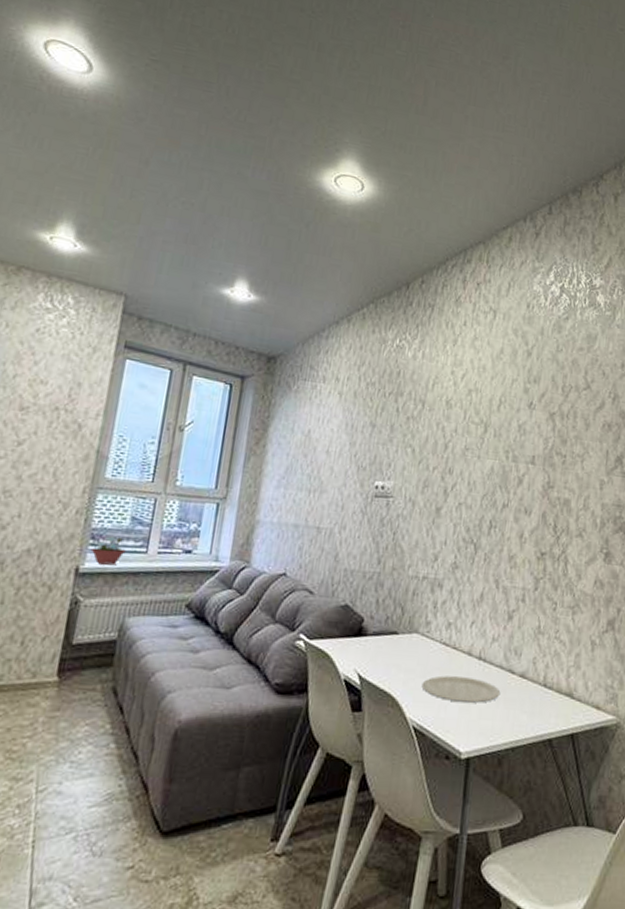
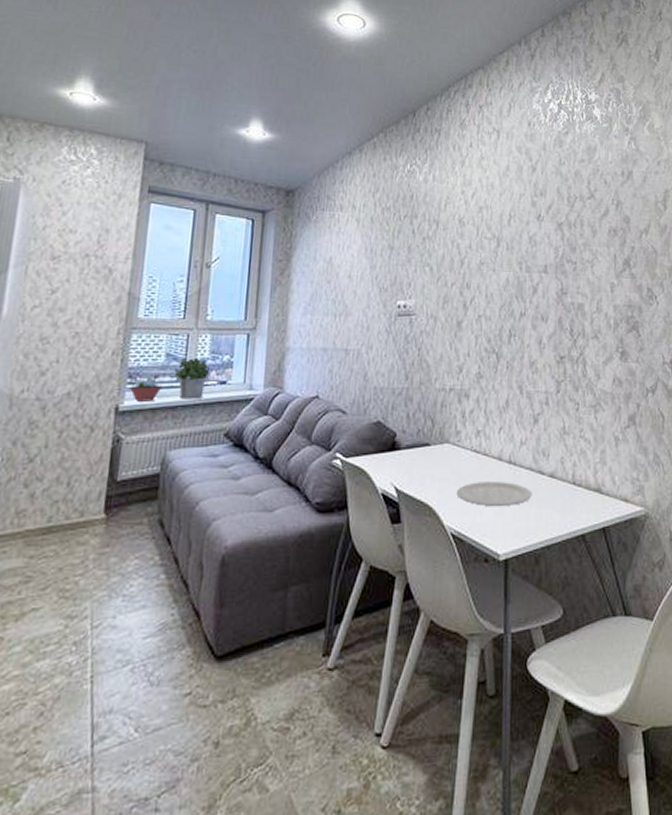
potted plant: none [139,523,176,566] -> present [174,358,211,399]

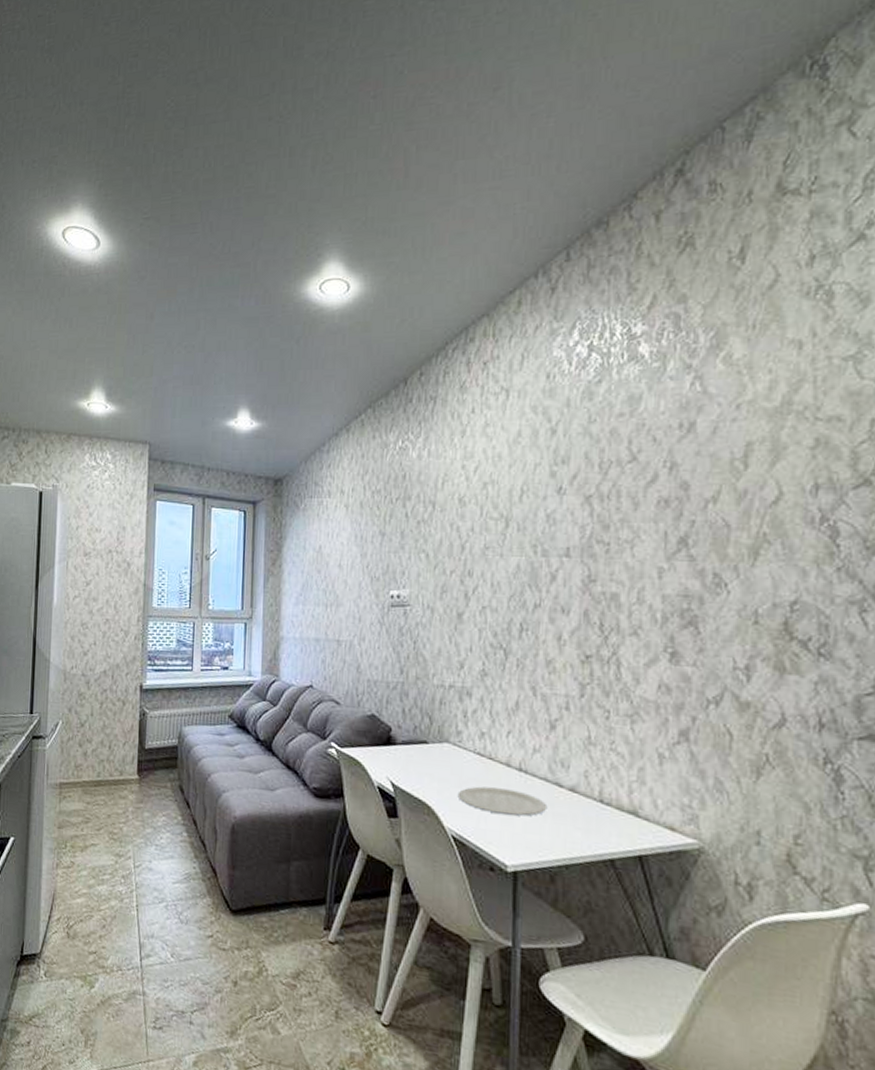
potted flower: present [128,374,163,402] -> none [149,657,176,682]
potted plant: present [174,358,211,399] -> none [184,644,214,682]

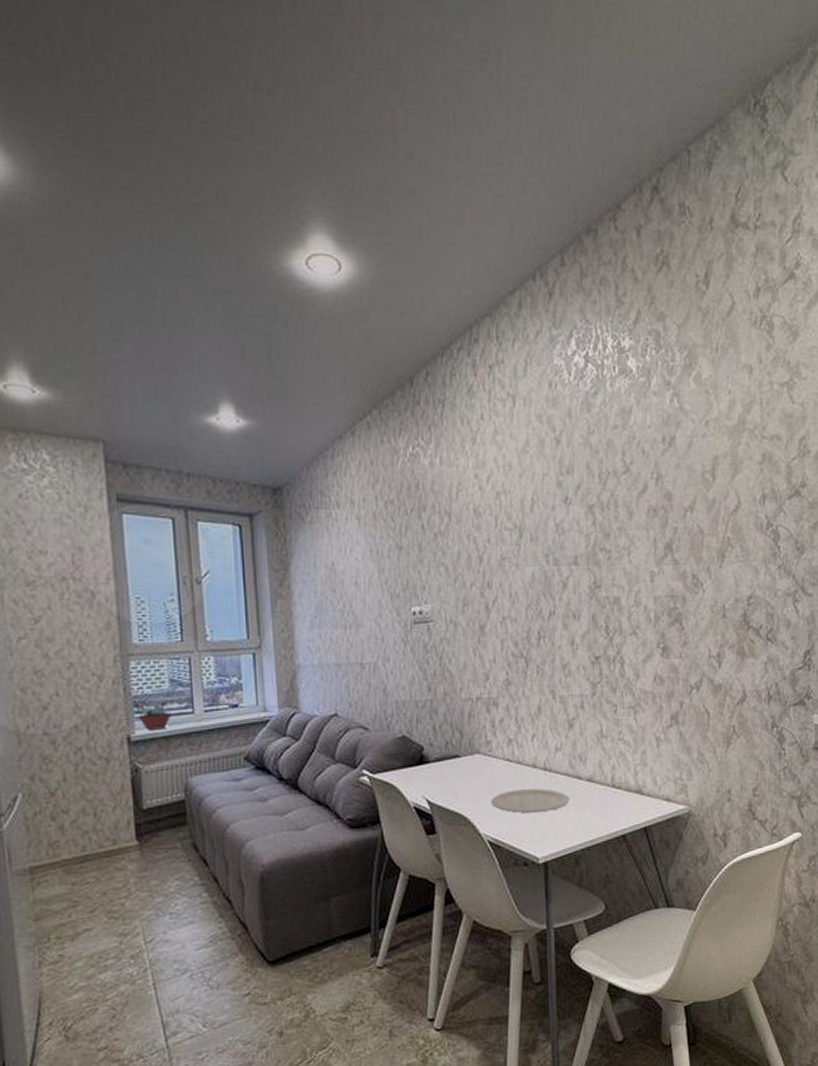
potted flower: none [149,657,176,682] -> present [137,701,172,731]

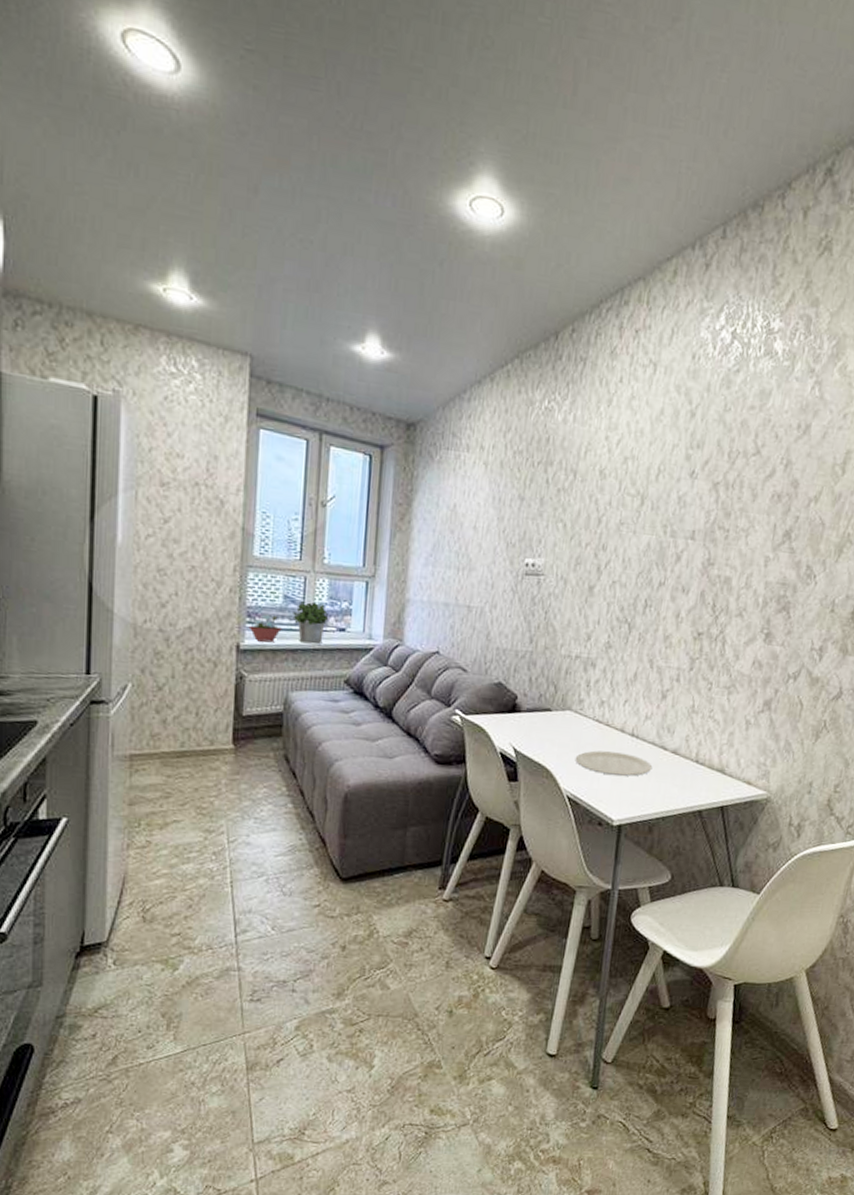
potted plant: none [181,682,220,725] -> present [293,601,329,644]

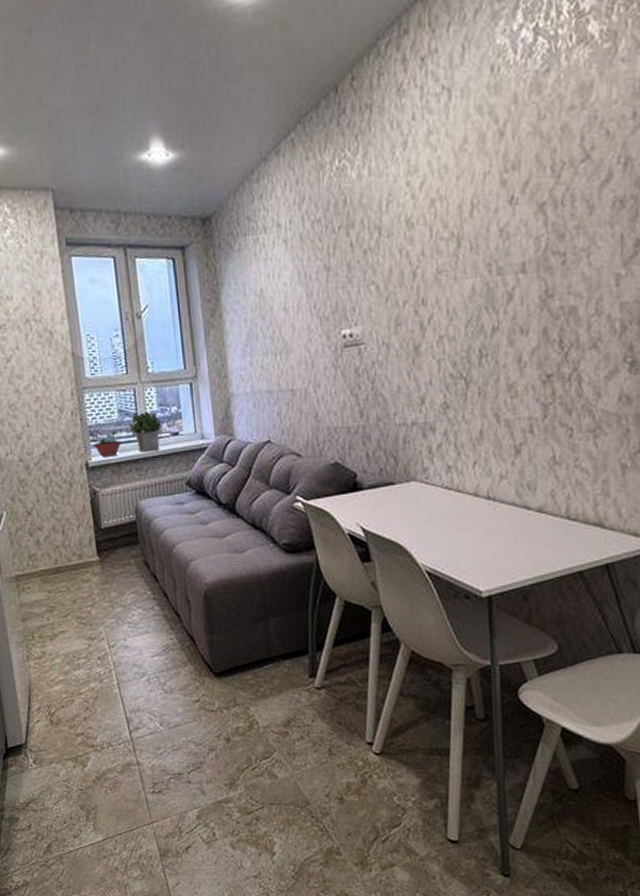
plate: present [575,750,653,776] -> none [428,518,517,543]

